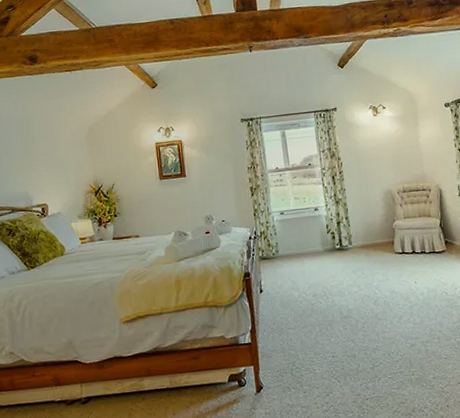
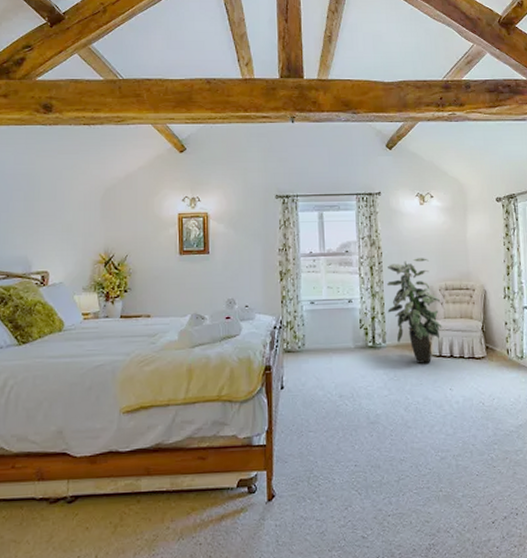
indoor plant: none [348,164,403,261] -> present [387,258,442,363]

